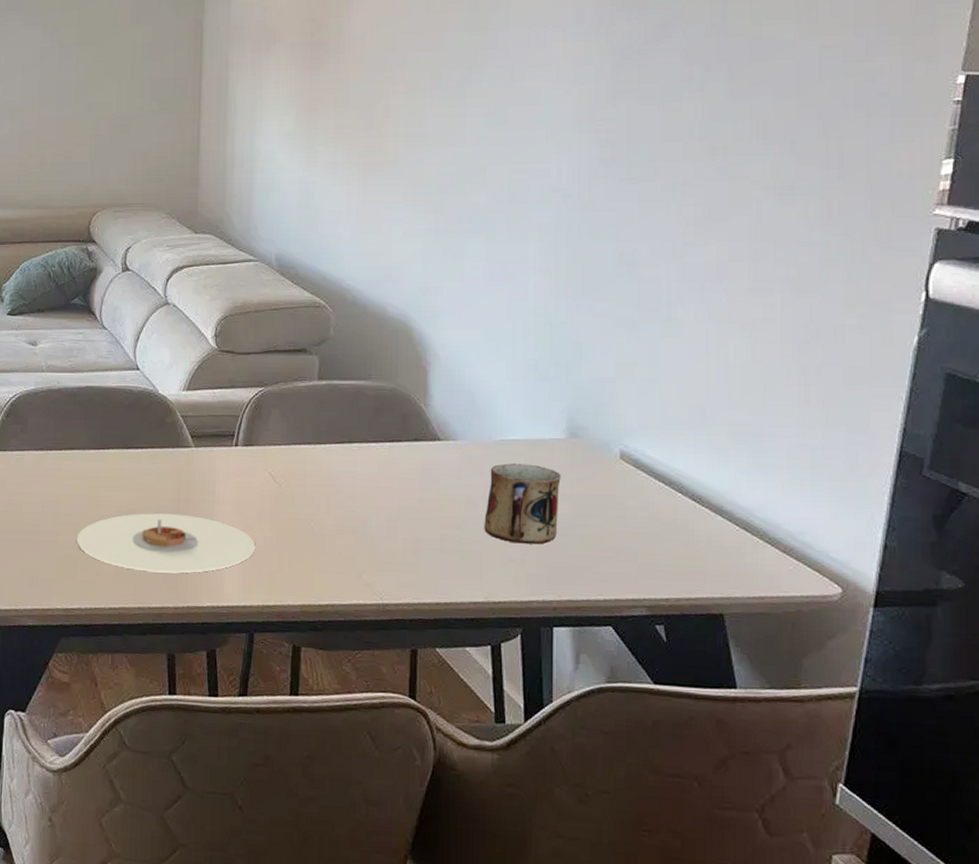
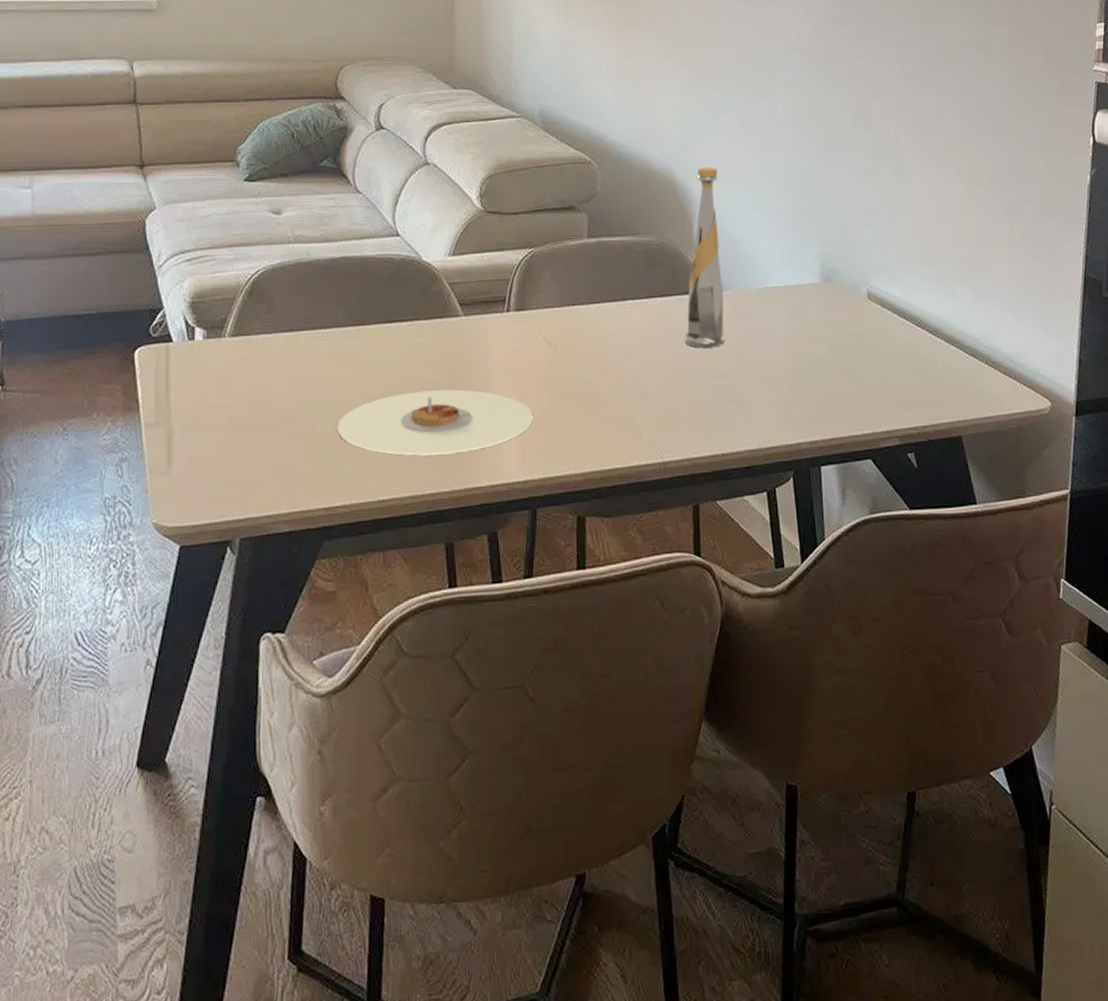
bottle: none [411,314,457,496] -> present [684,167,726,348]
mug: present [484,463,561,545] -> none [753,309,819,388]

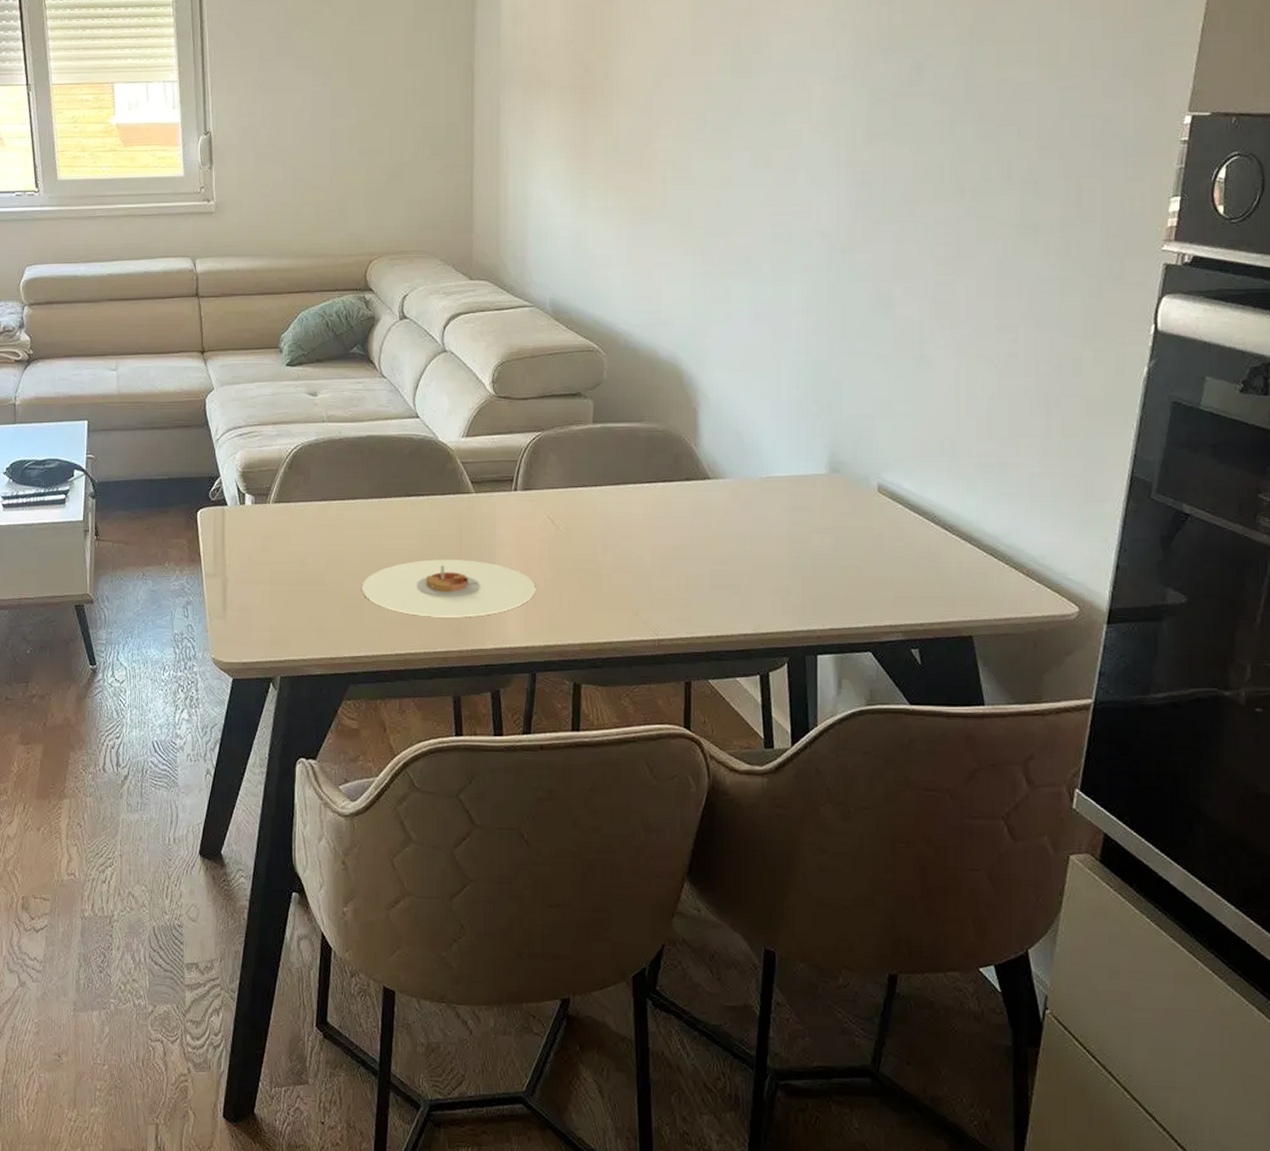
bottle: present [684,167,726,348] -> none [683,356,726,533]

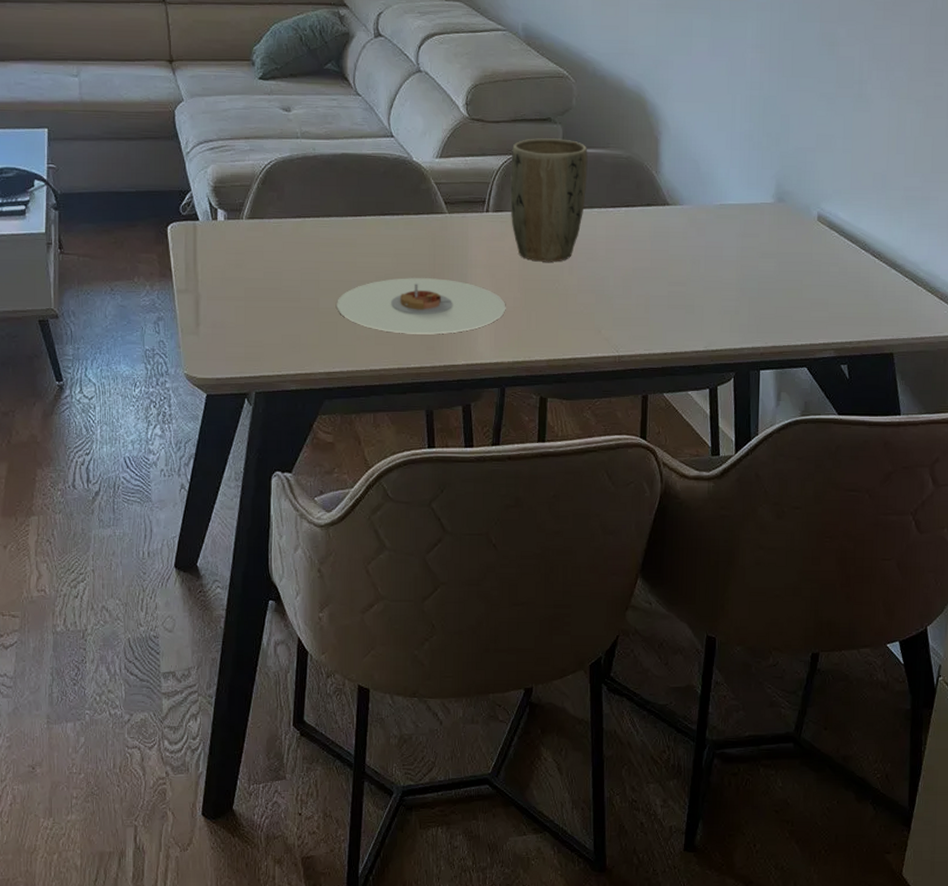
plant pot: none [539,413,621,541] -> present [510,138,588,262]

